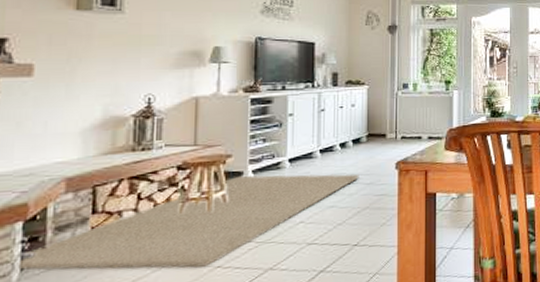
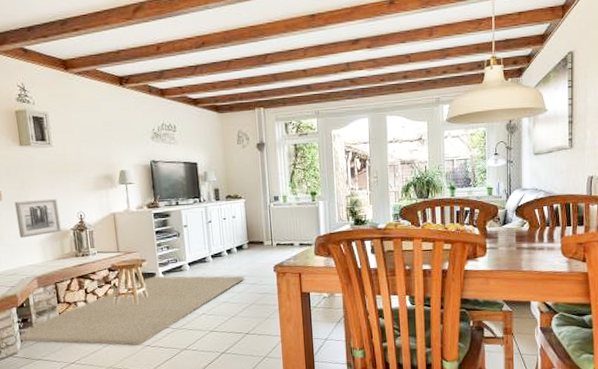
wall art: none [50,76,118,127] -> present [14,198,61,238]

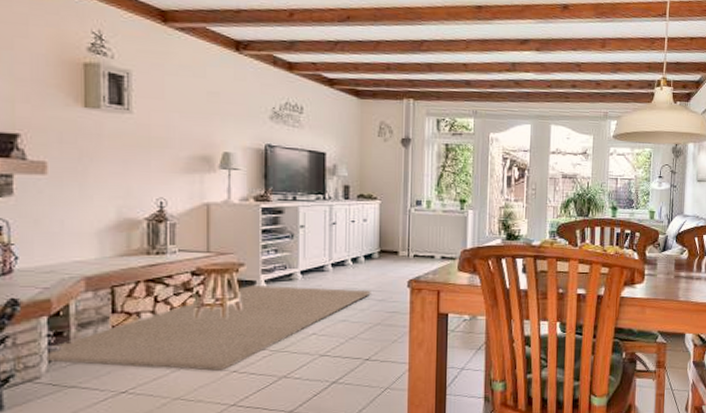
wall art: present [14,198,61,238] -> none [65,177,130,226]

